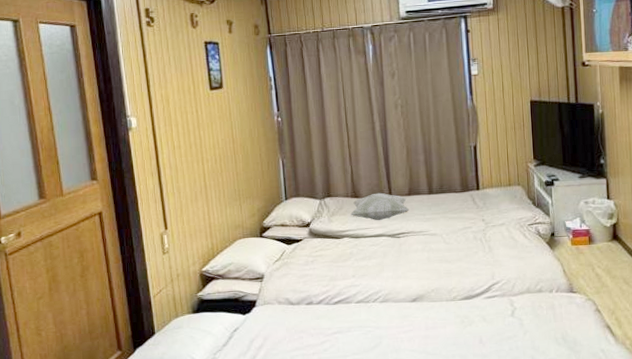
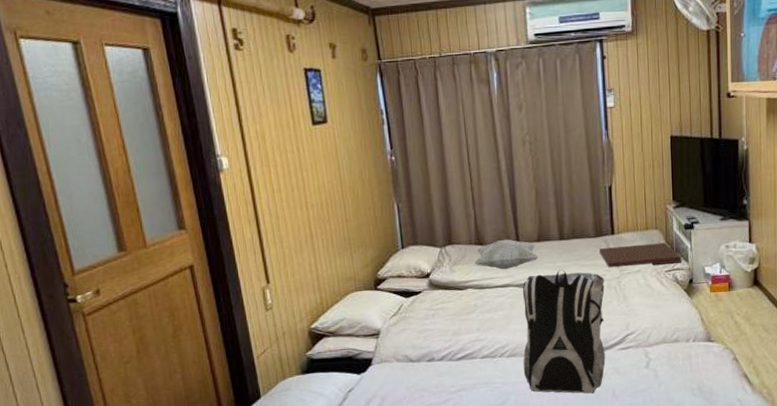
backpack: none [394,221,473,340] -> present [522,269,606,394]
seat cushion: none [466,198,544,221] -> present [599,242,682,268]

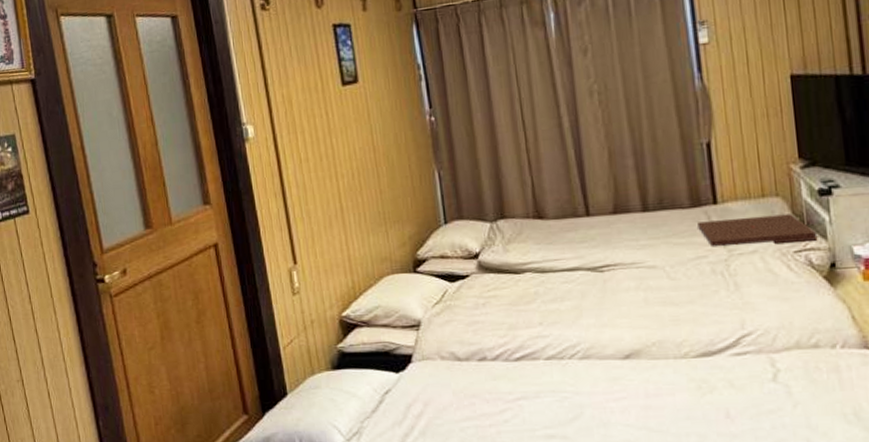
decorative pillow: present [474,239,539,269] -> none [533,211,616,249]
backpack: present [522,269,606,394] -> none [595,249,714,413]

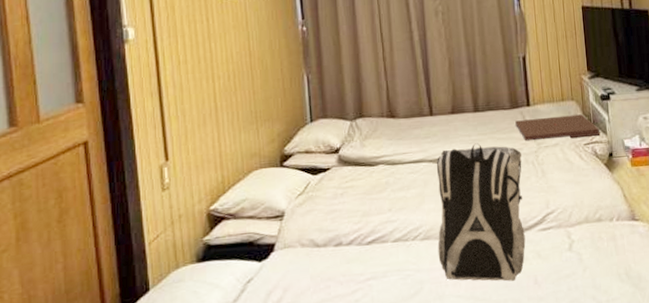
backpack: none [595,249,714,413] -> present [436,143,526,282]

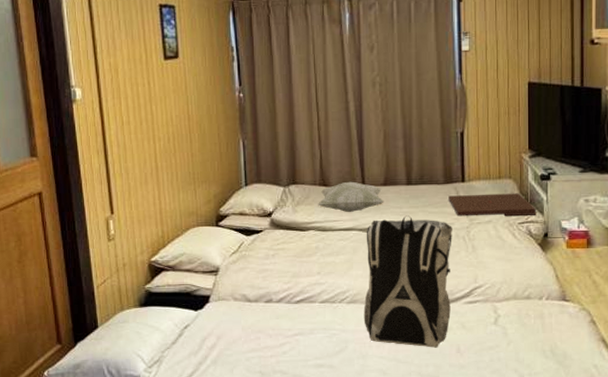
decorative pillow: none [386,111,453,144] -> present [318,181,384,212]

